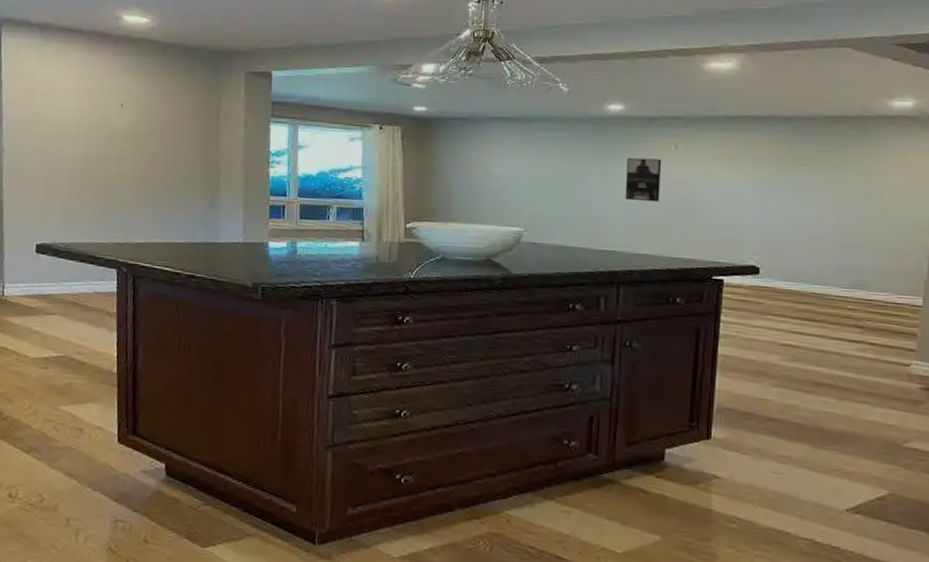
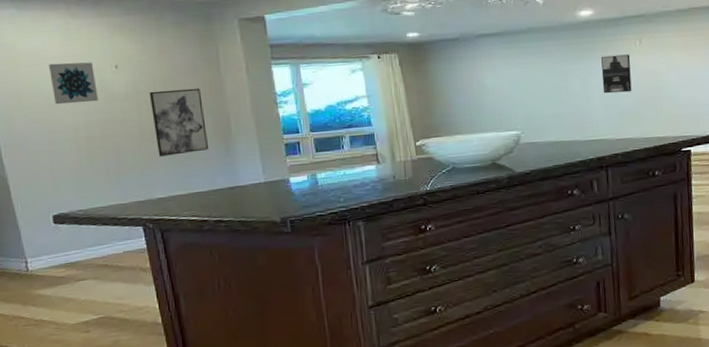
wall art: none [59,95,101,138] -> present [49,62,98,105]
wall art: none [145,134,197,202] -> present [149,88,208,157]

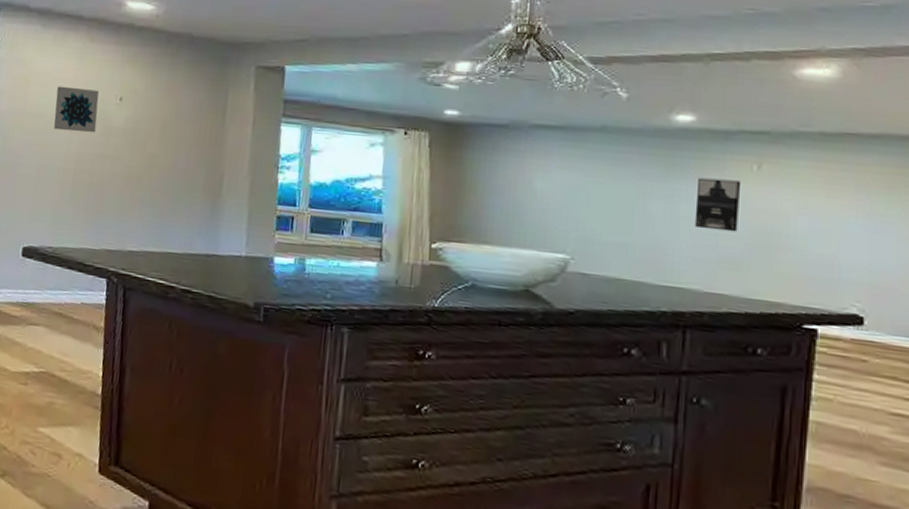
wall art: present [149,88,208,157] -> none [140,131,200,207]

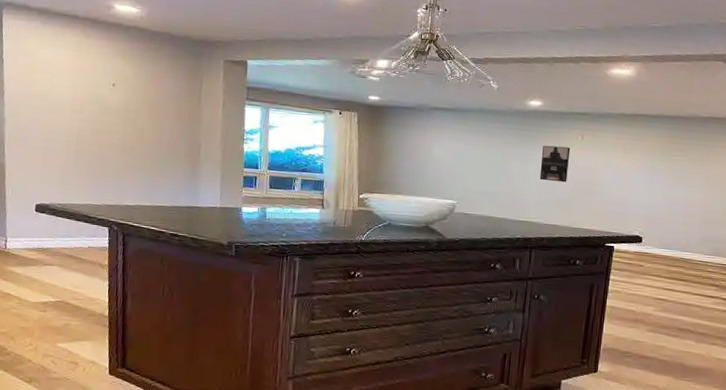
wall art: present [54,86,99,133] -> none [57,73,95,112]

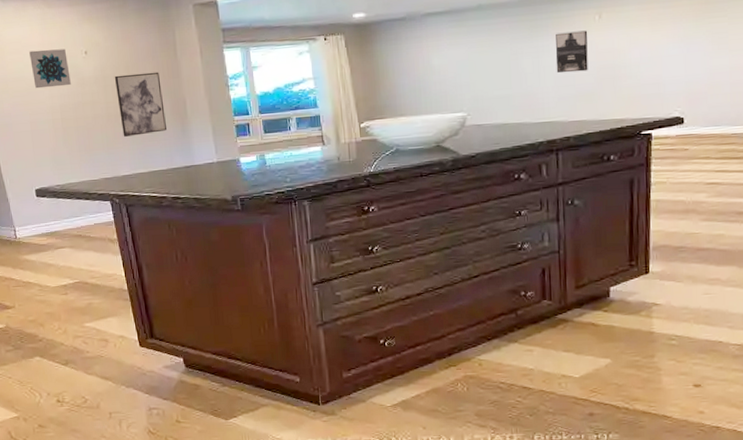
wall art: none [57,73,95,112] -> present [29,49,71,89]
wall art: none [134,111,180,171] -> present [114,71,167,137]

